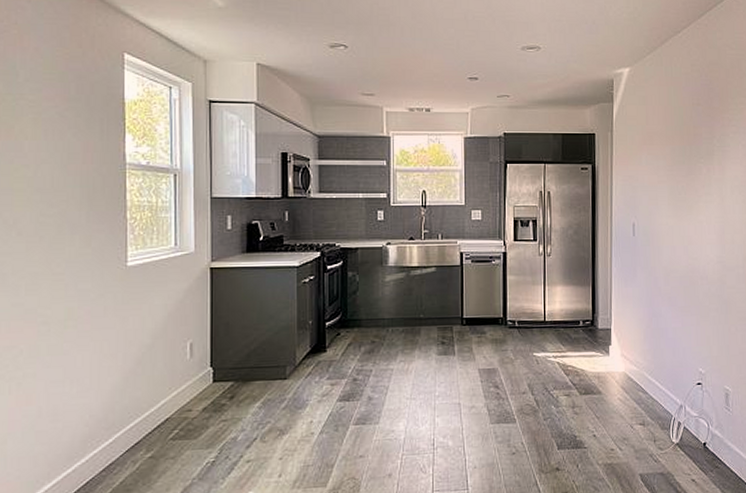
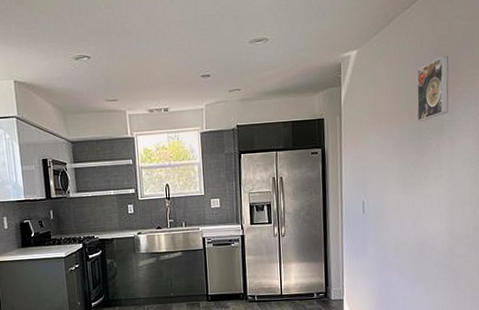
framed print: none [687,81,719,144] -> present [416,55,449,121]

